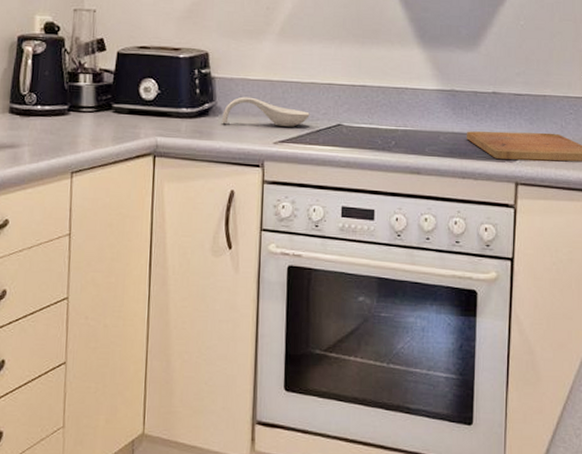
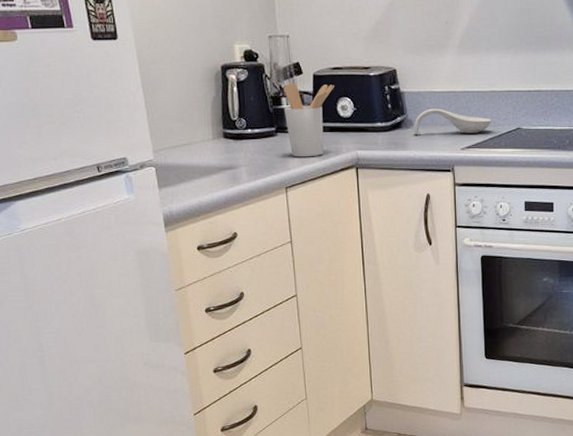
utensil holder: none [80,59,139,141] -> present [283,83,334,157]

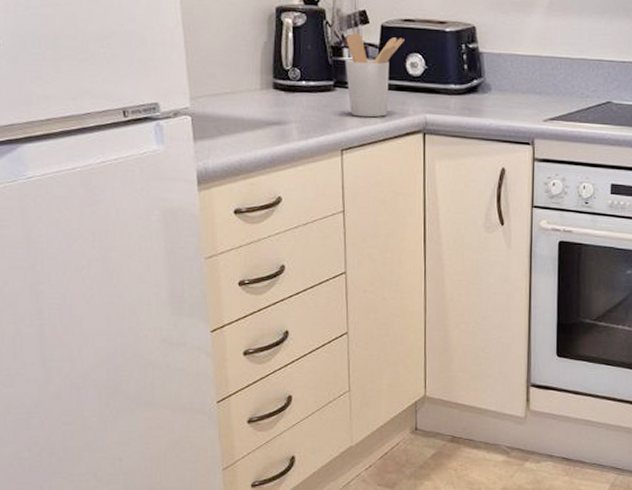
spoon rest: present [414,108,492,134] -> none [491,73,579,104]

